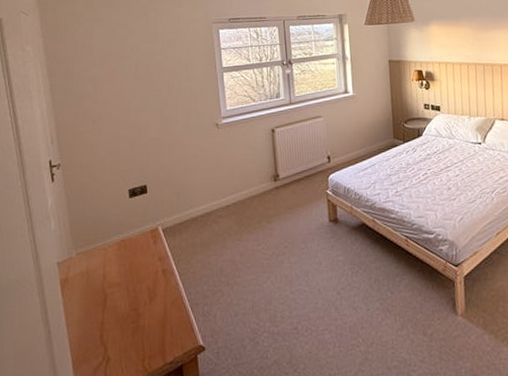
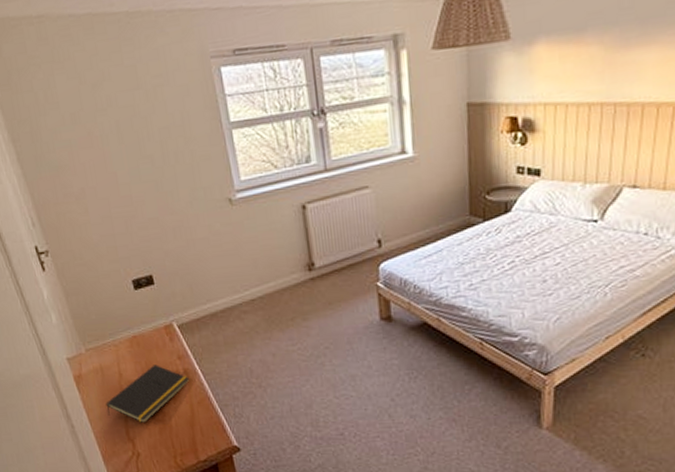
notepad: none [85,266,167,326] -> present [105,364,190,424]

